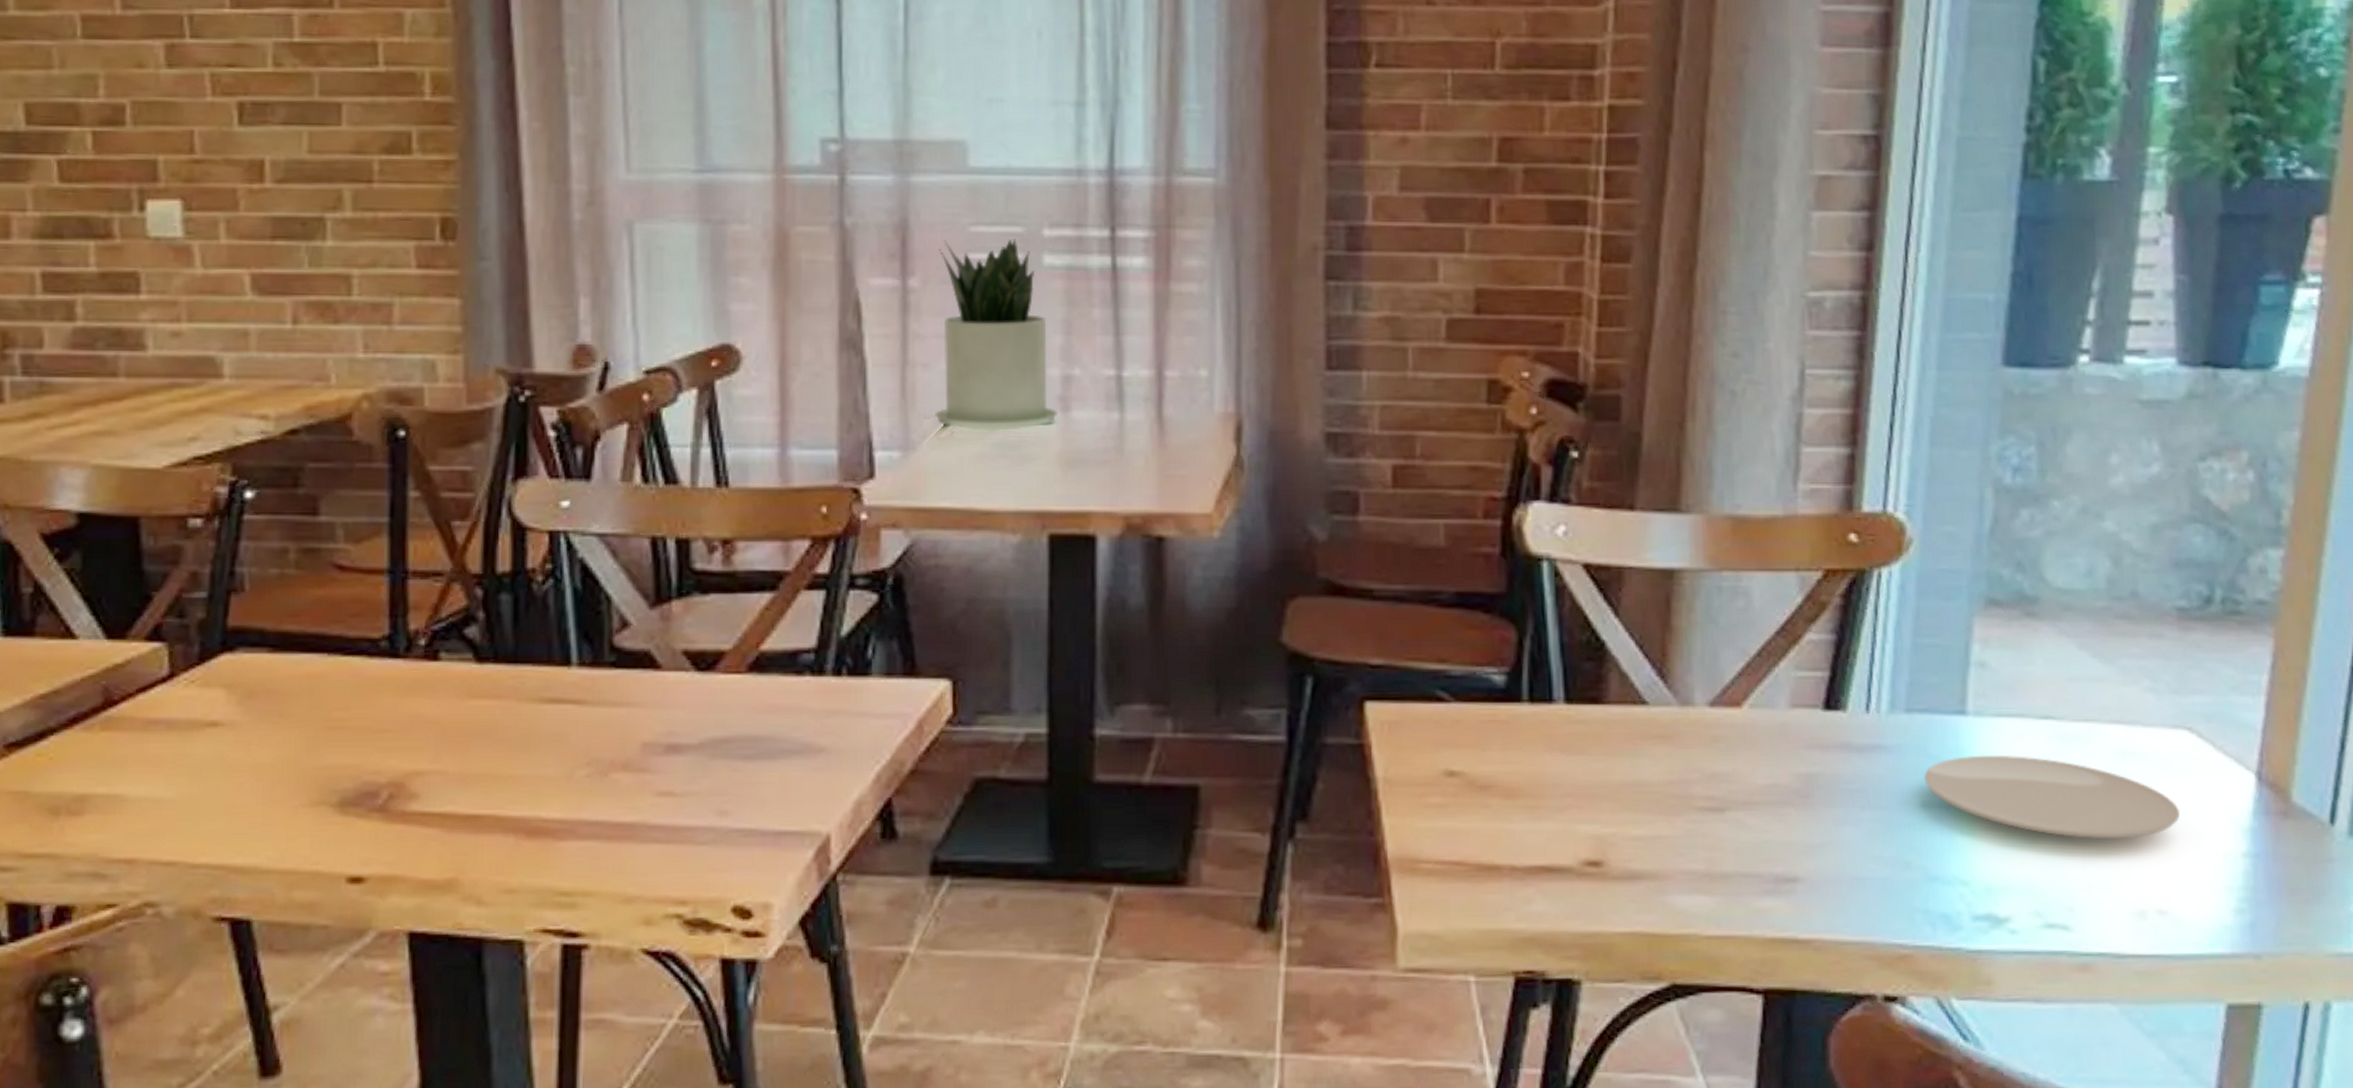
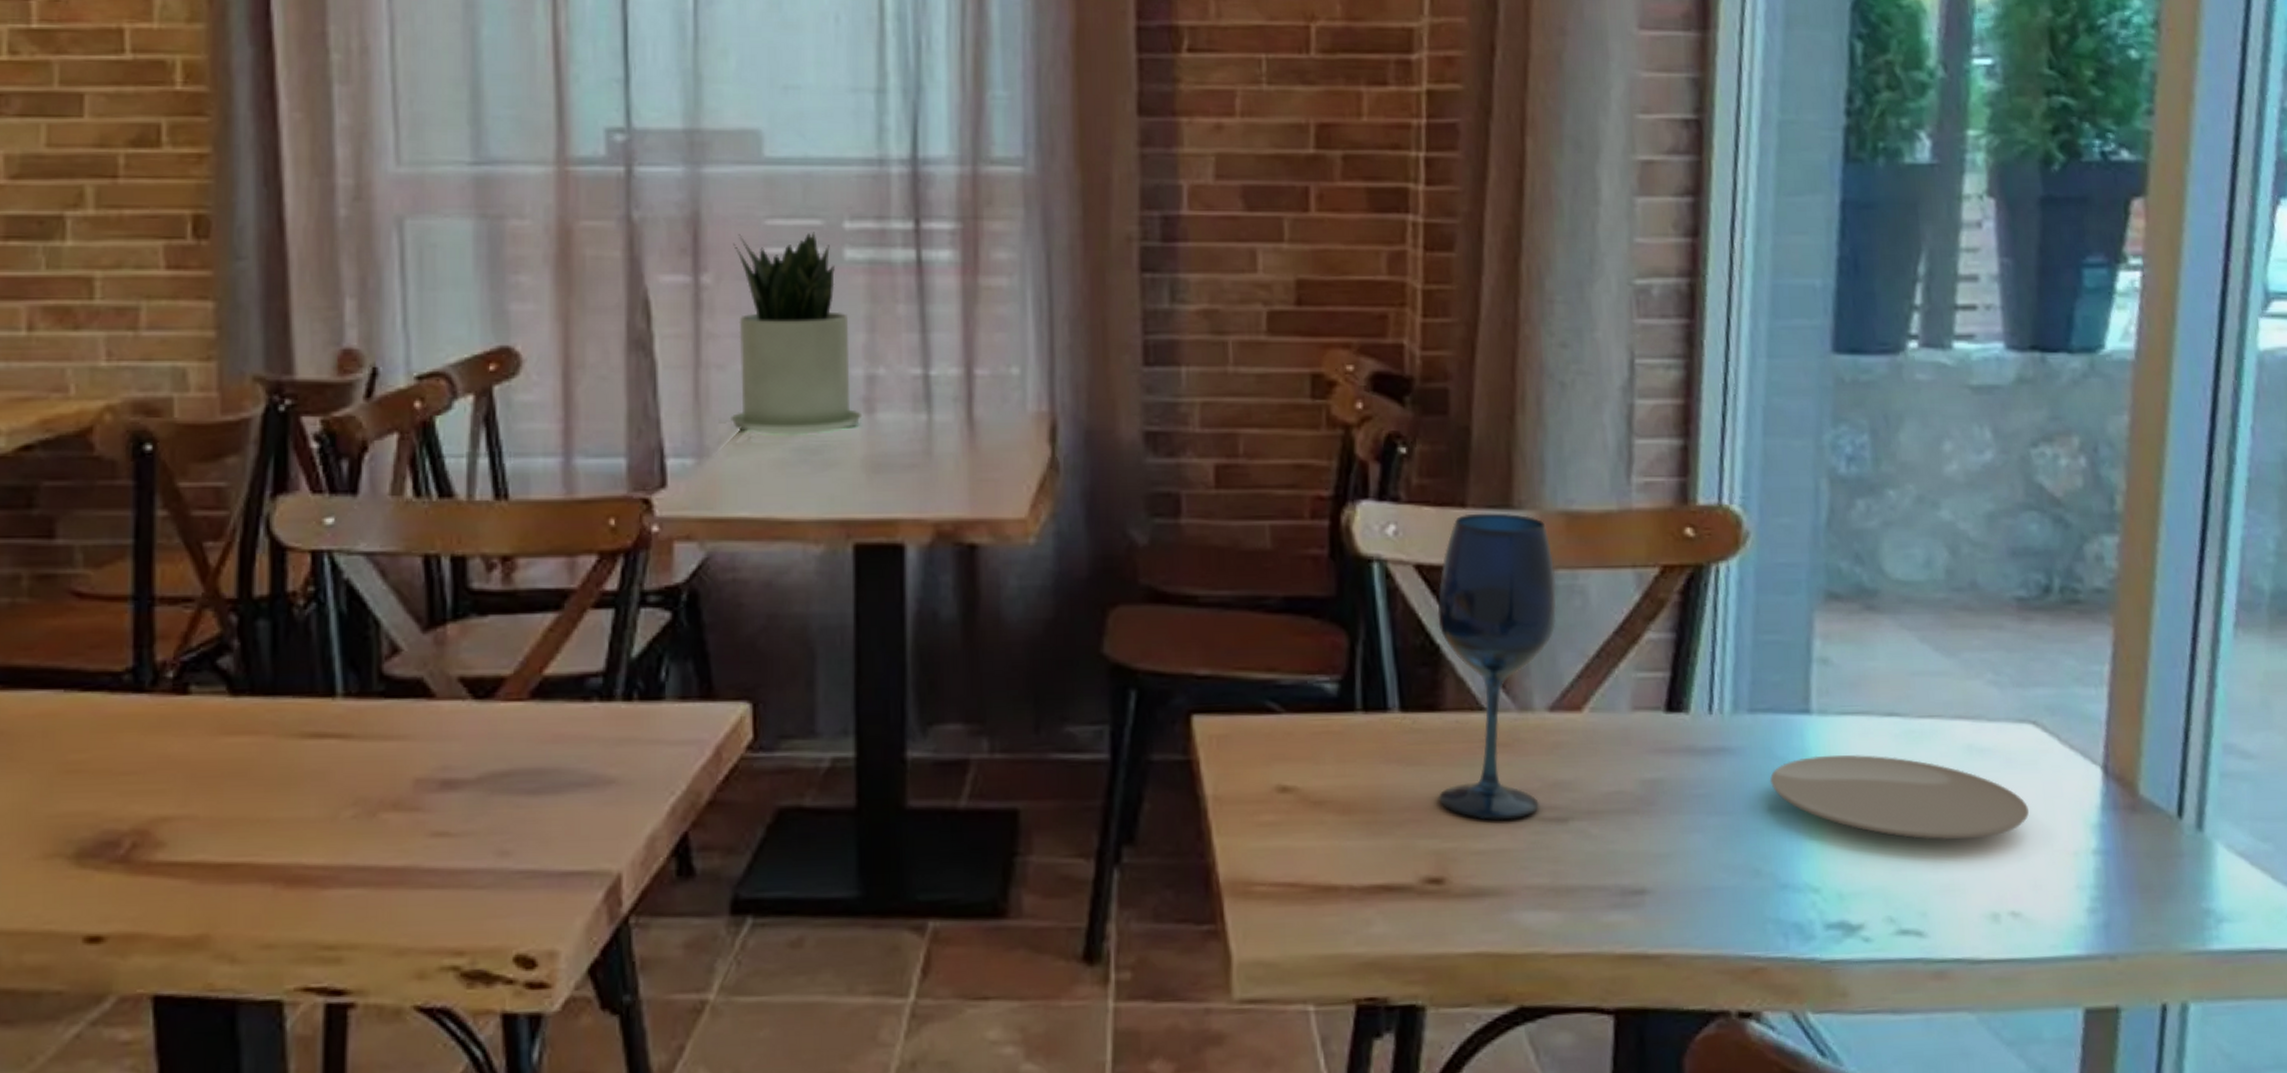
wineglass: none [1599,516,1721,809] -> present [1437,513,1557,821]

